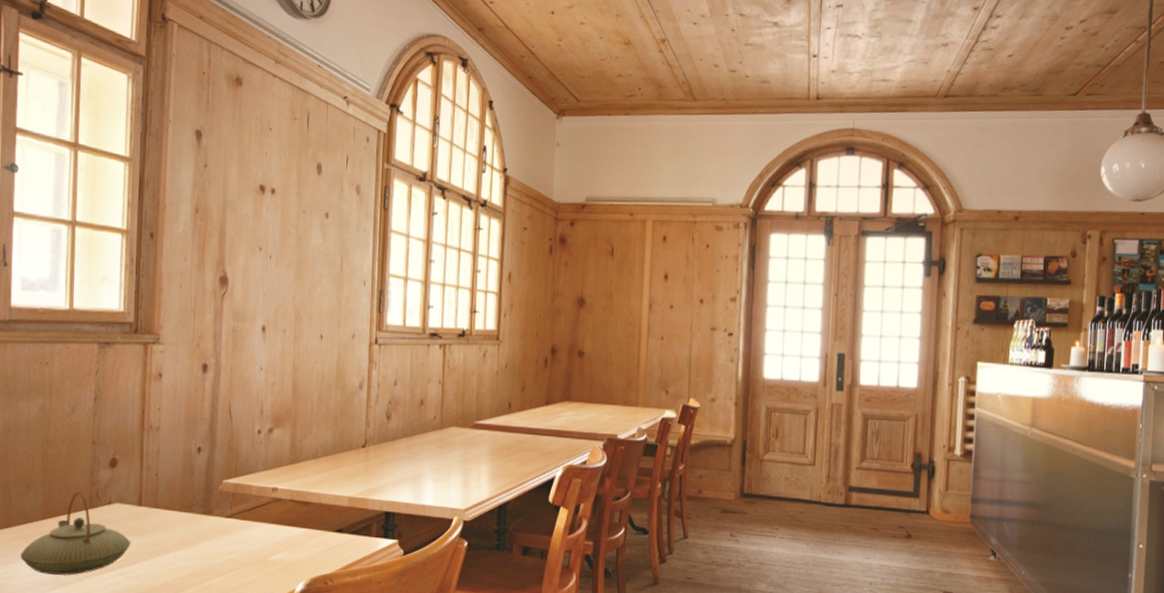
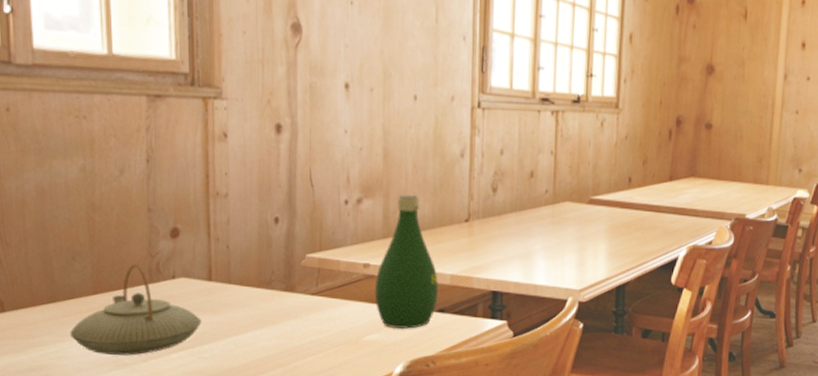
bottle: none [280,424,337,549] -> present [374,195,438,330]

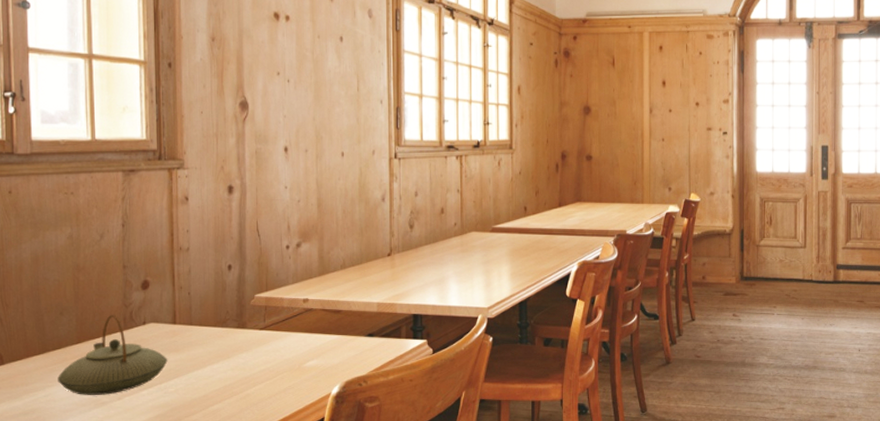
bottle: present [374,195,438,330] -> none [313,237,367,354]

